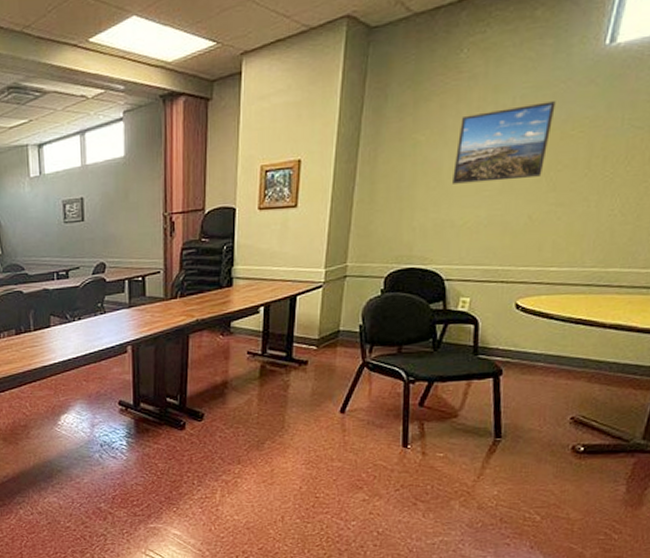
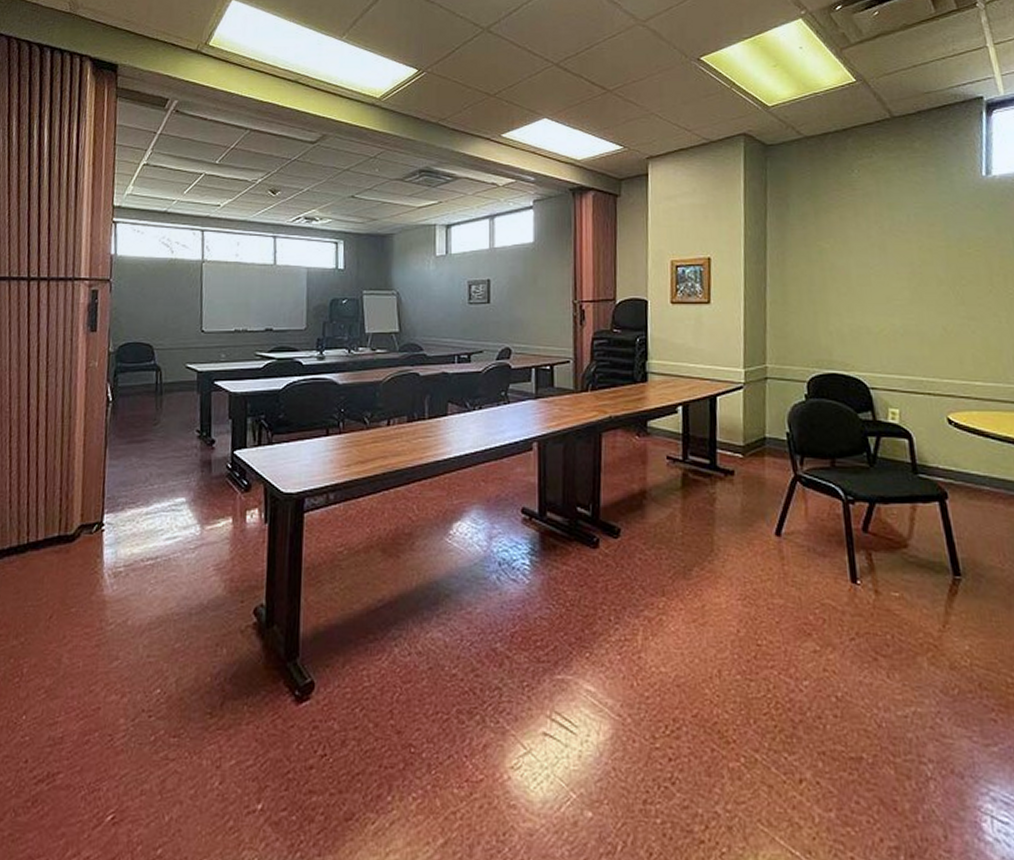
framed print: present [453,101,556,184] -> none [861,221,949,291]

